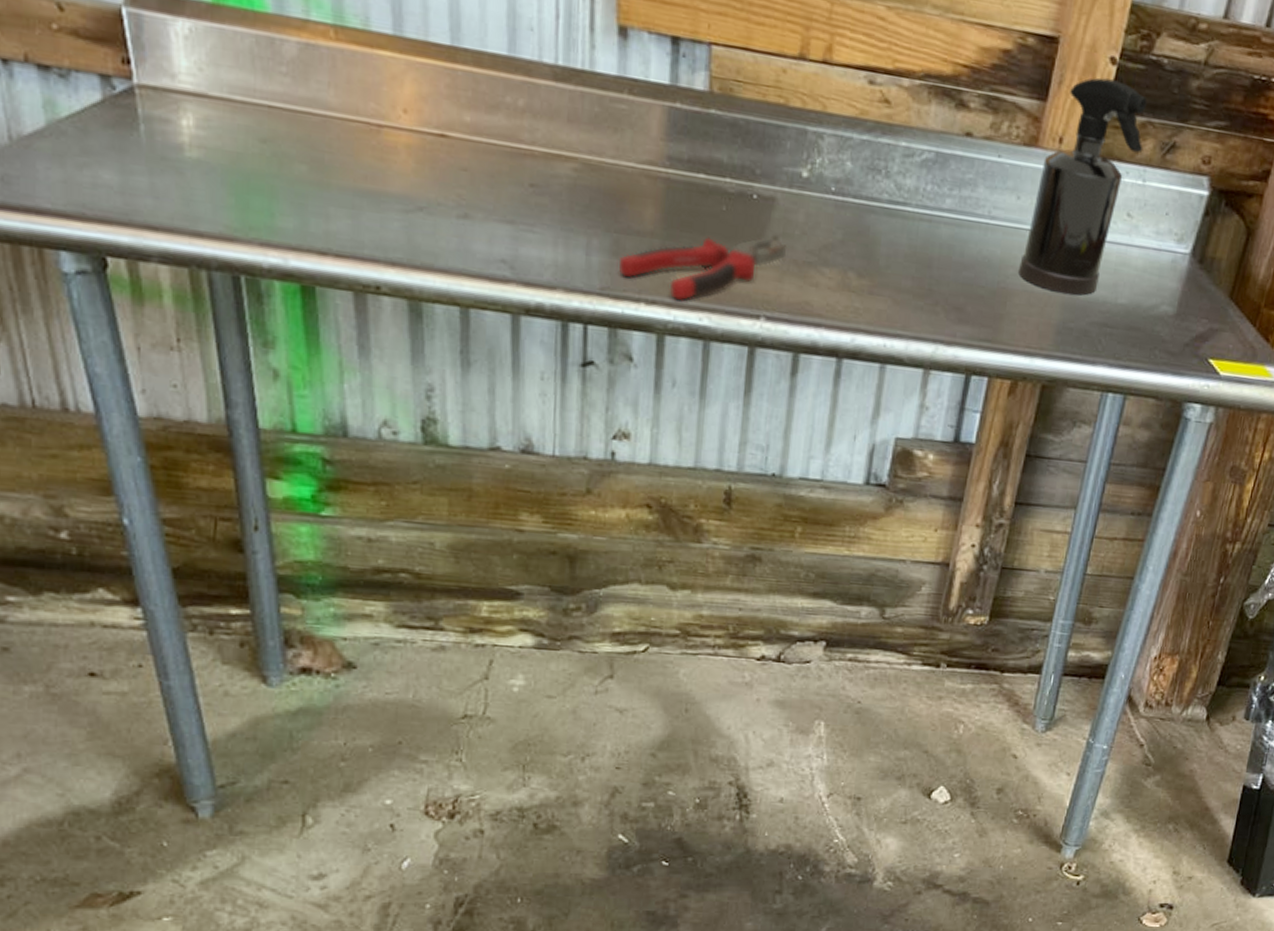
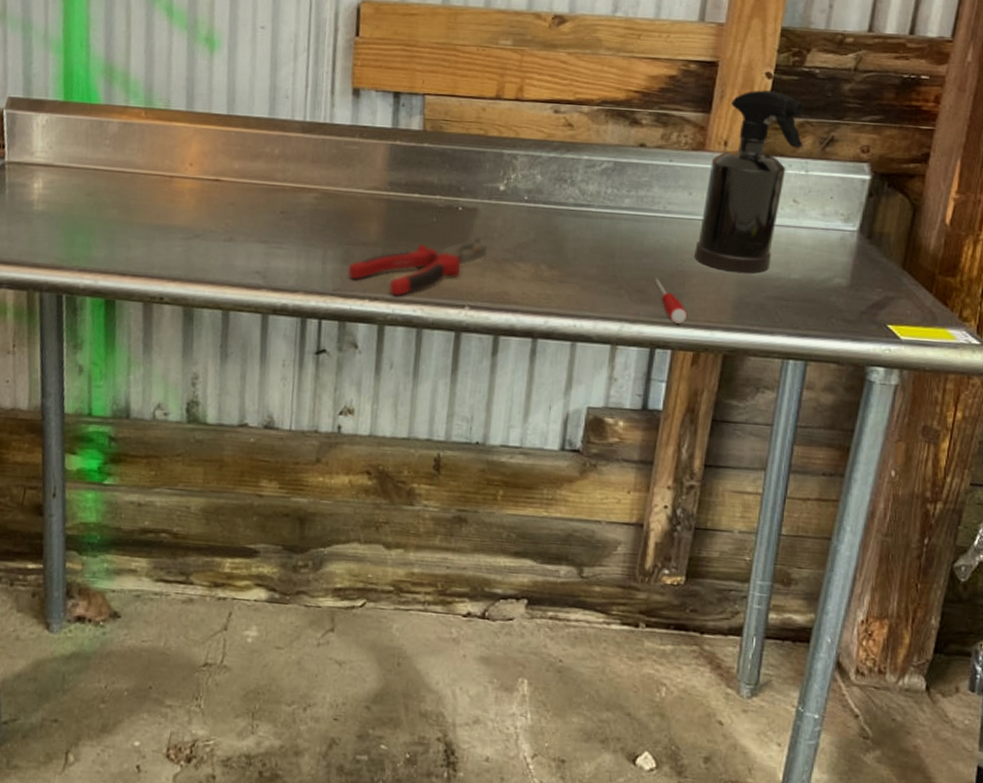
screwdriver: none [975,293,1008,348] -> present [655,276,688,324]

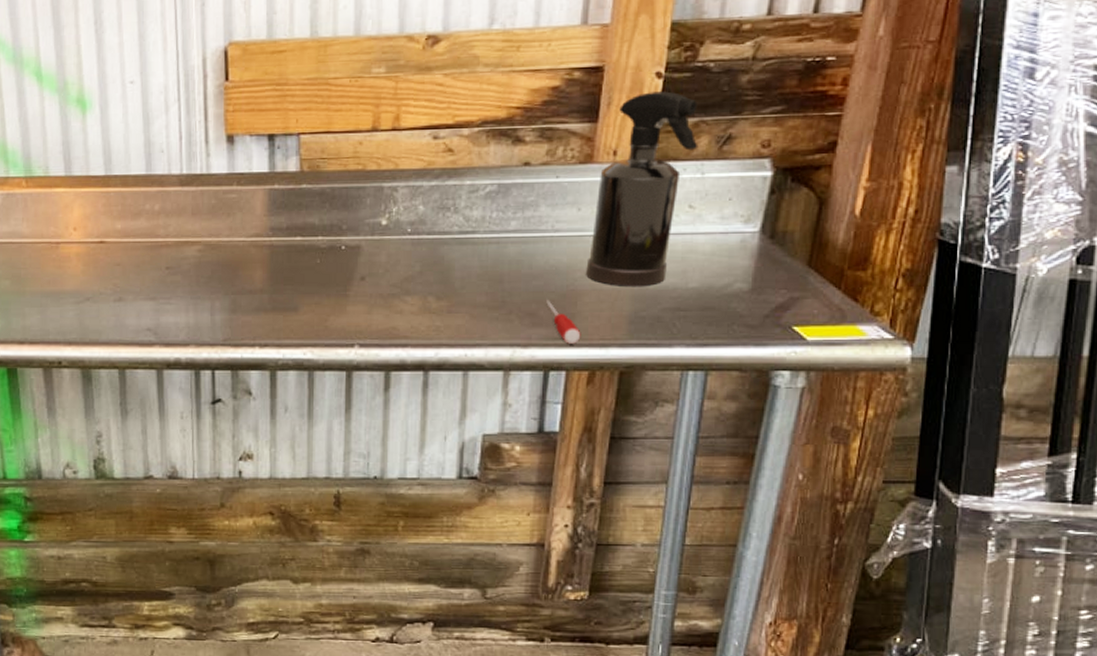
pliers: present [348,240,488,297] -> none [236,279,374,341]

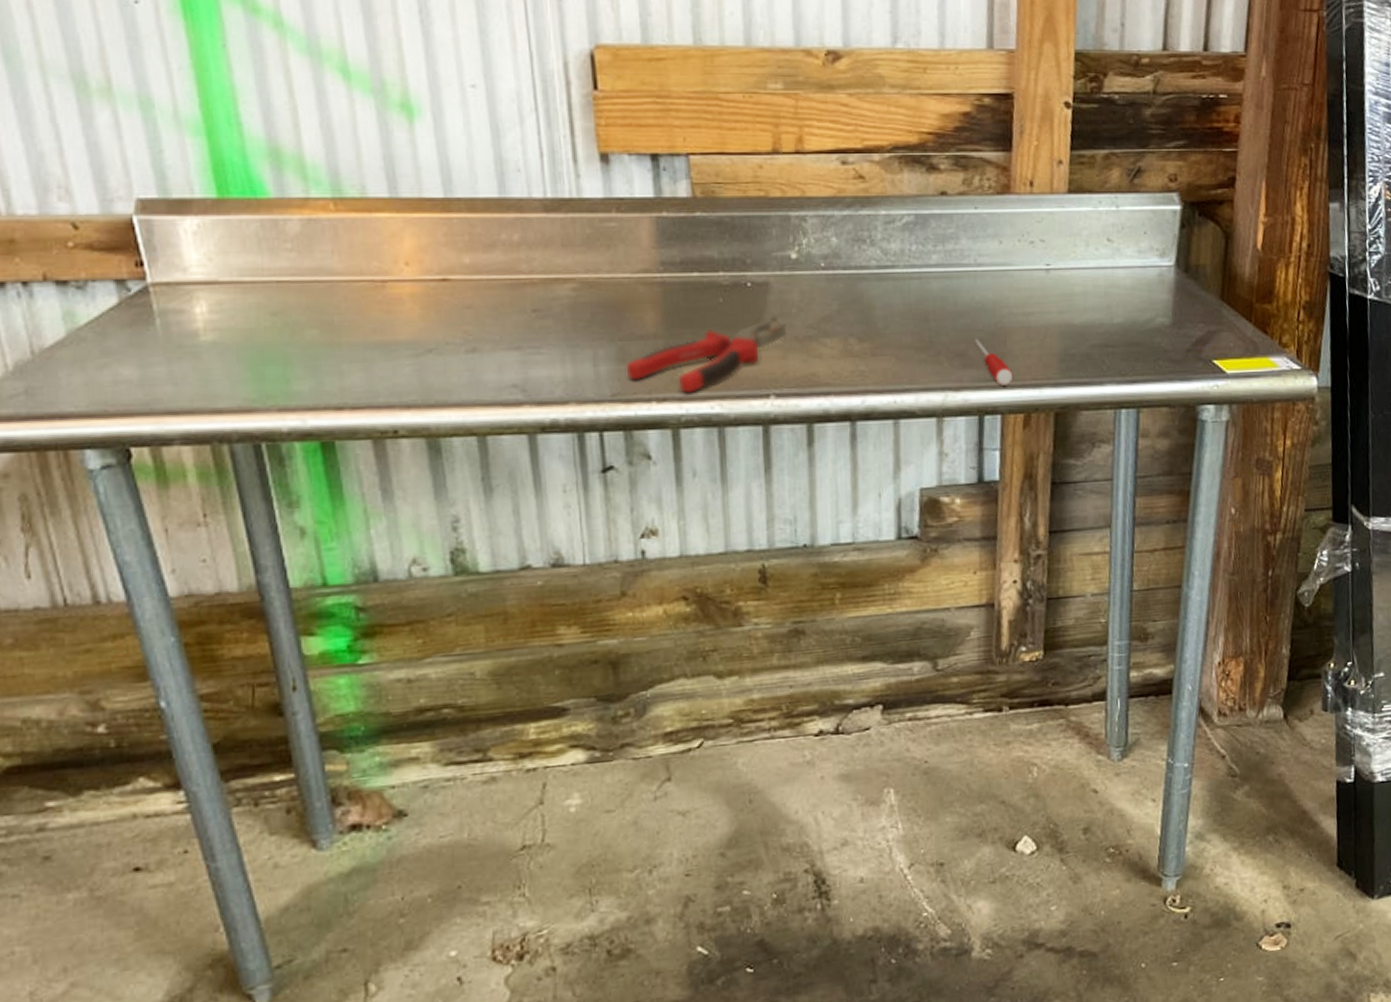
pliers: none [236,279,374,341] -> present [625,320,787,394]
spray bottle: present [586,91,698,286] -> none [1013,122,1111,323]

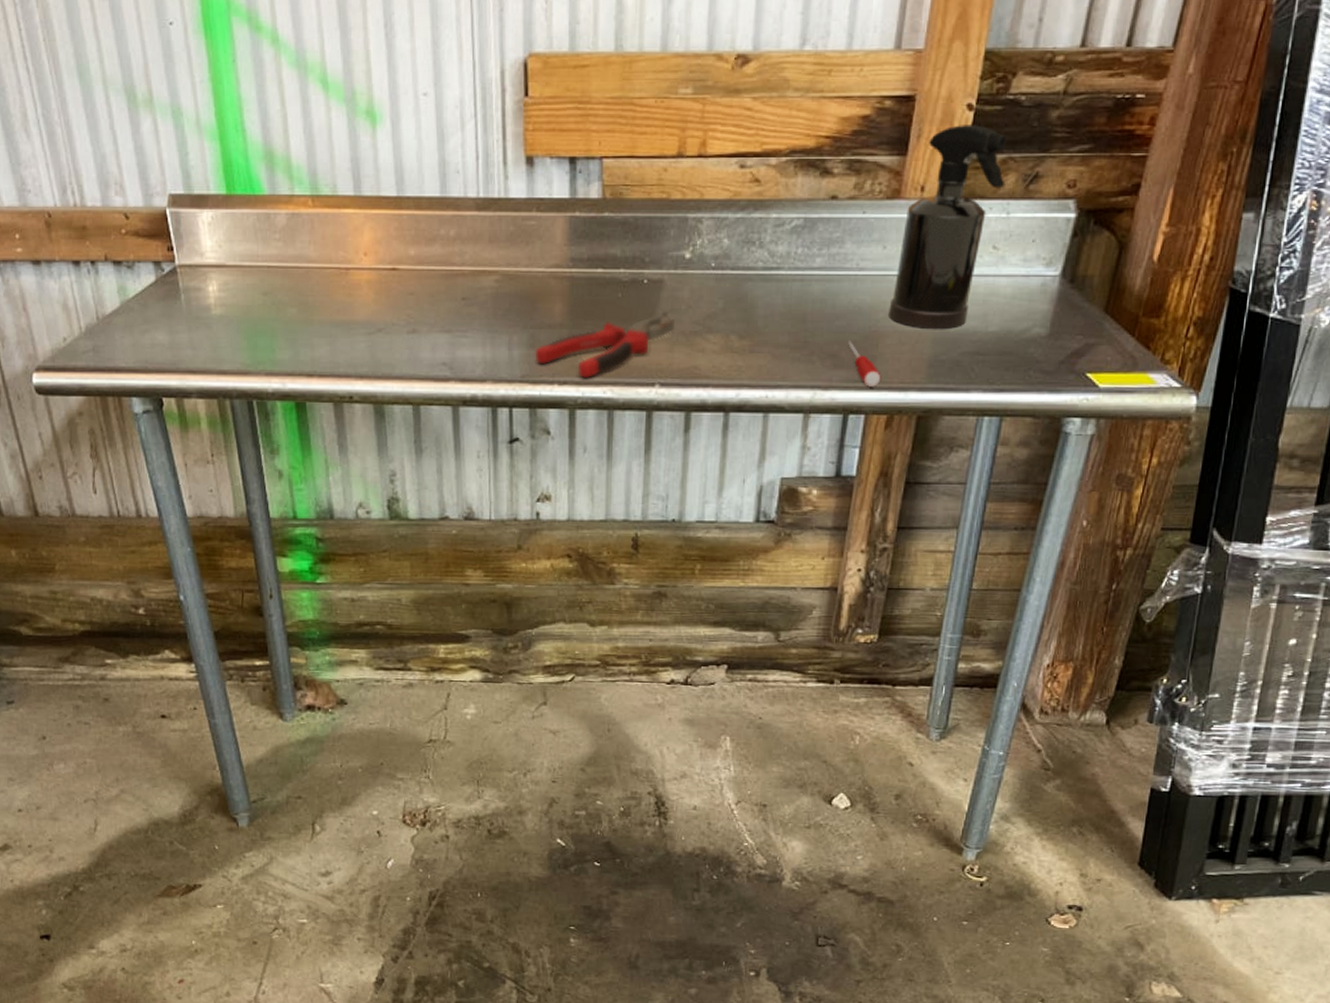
spray bottle: none [1013,122,1111,323] -> present [889,125,1007,329]

